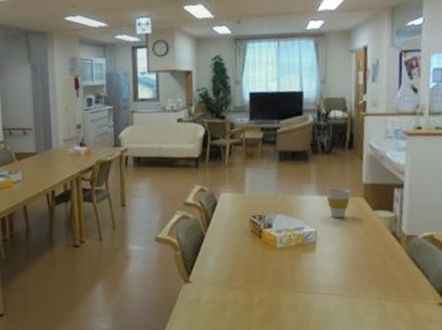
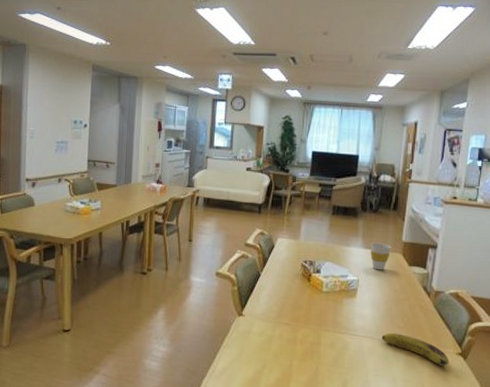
fruit: none [349,287,430,320] -> present [381,332,449,367]

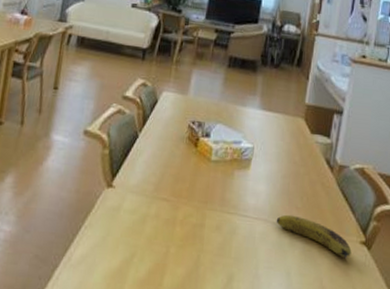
cup: present [370,243,391,270] -> none [269,104,293,138]

